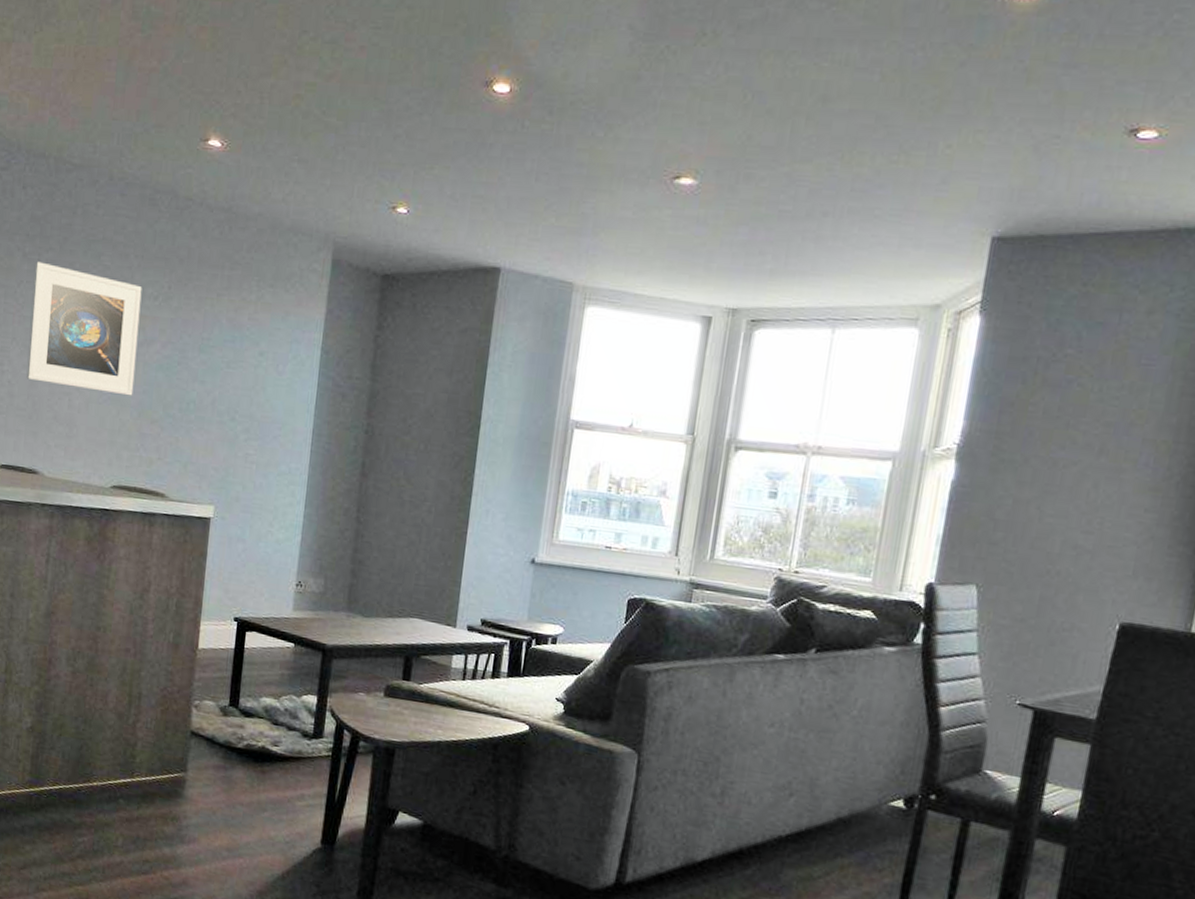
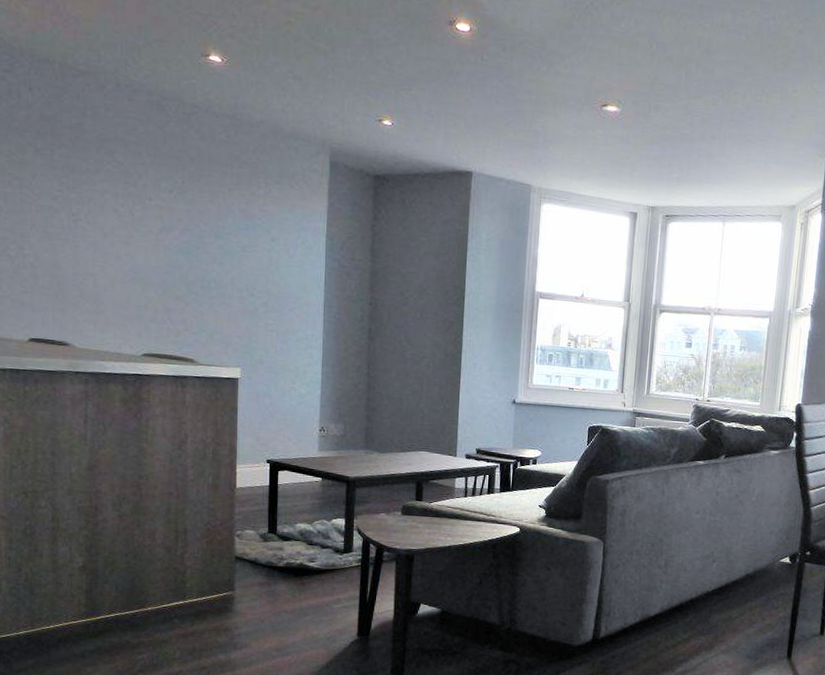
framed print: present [26,261,142,396] -> none [48,156,157,276]

